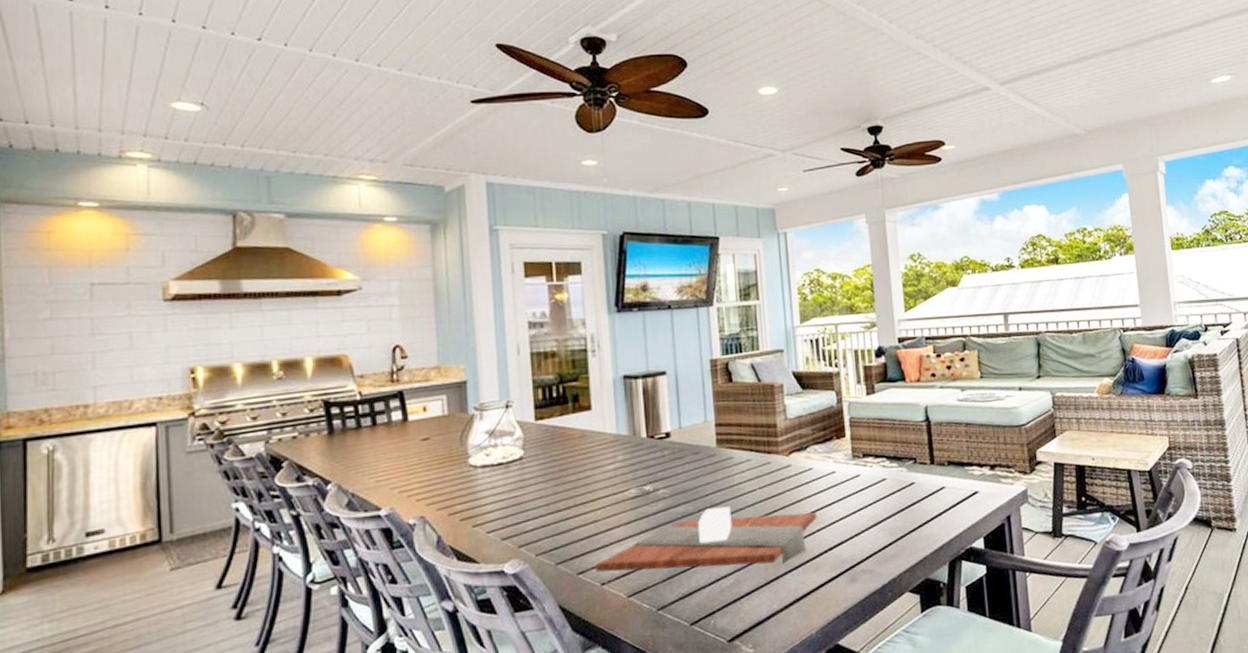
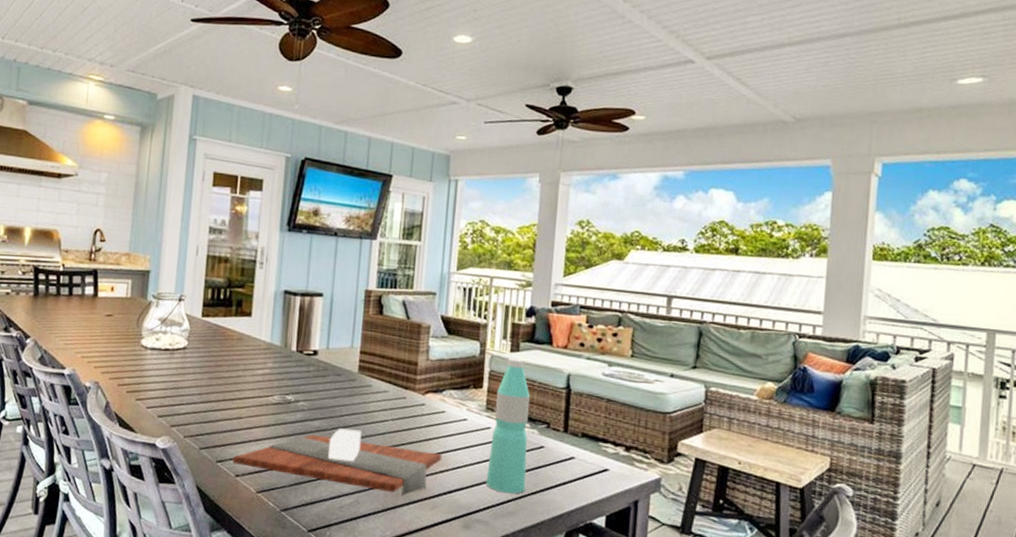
water bottle: none [859,400,904,538] -> present [486,357,530,494]

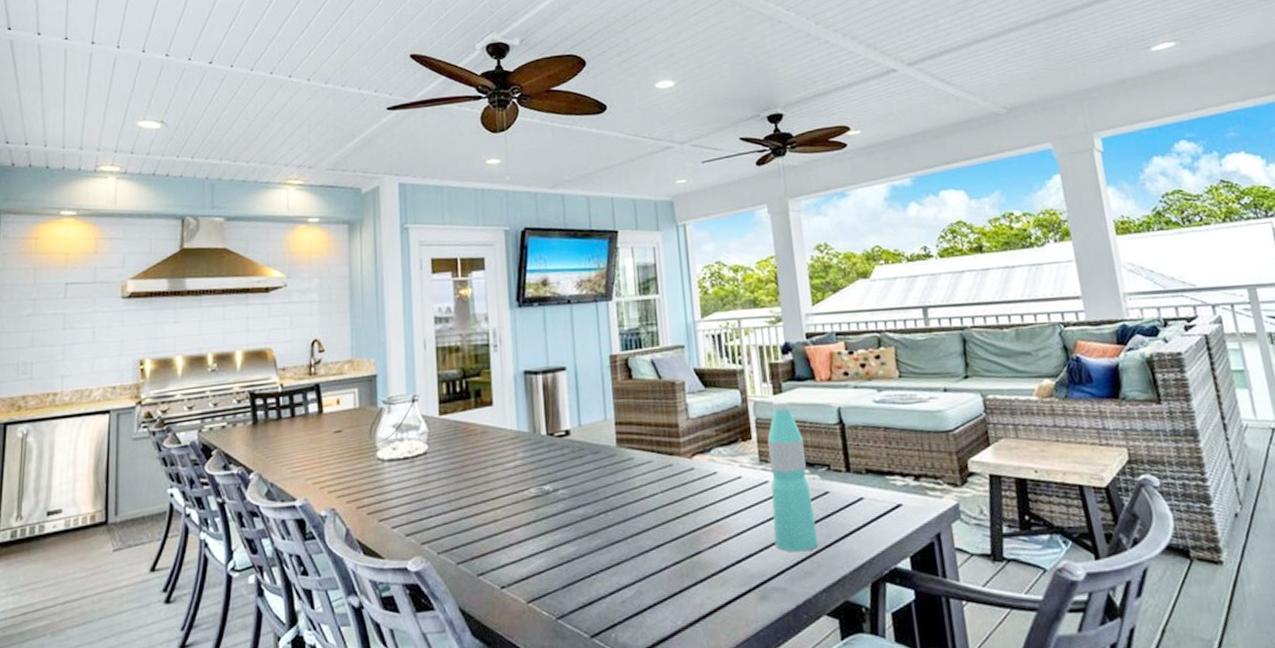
cutting board: present [232,428,442,496] -> none [495,510,723,576]

